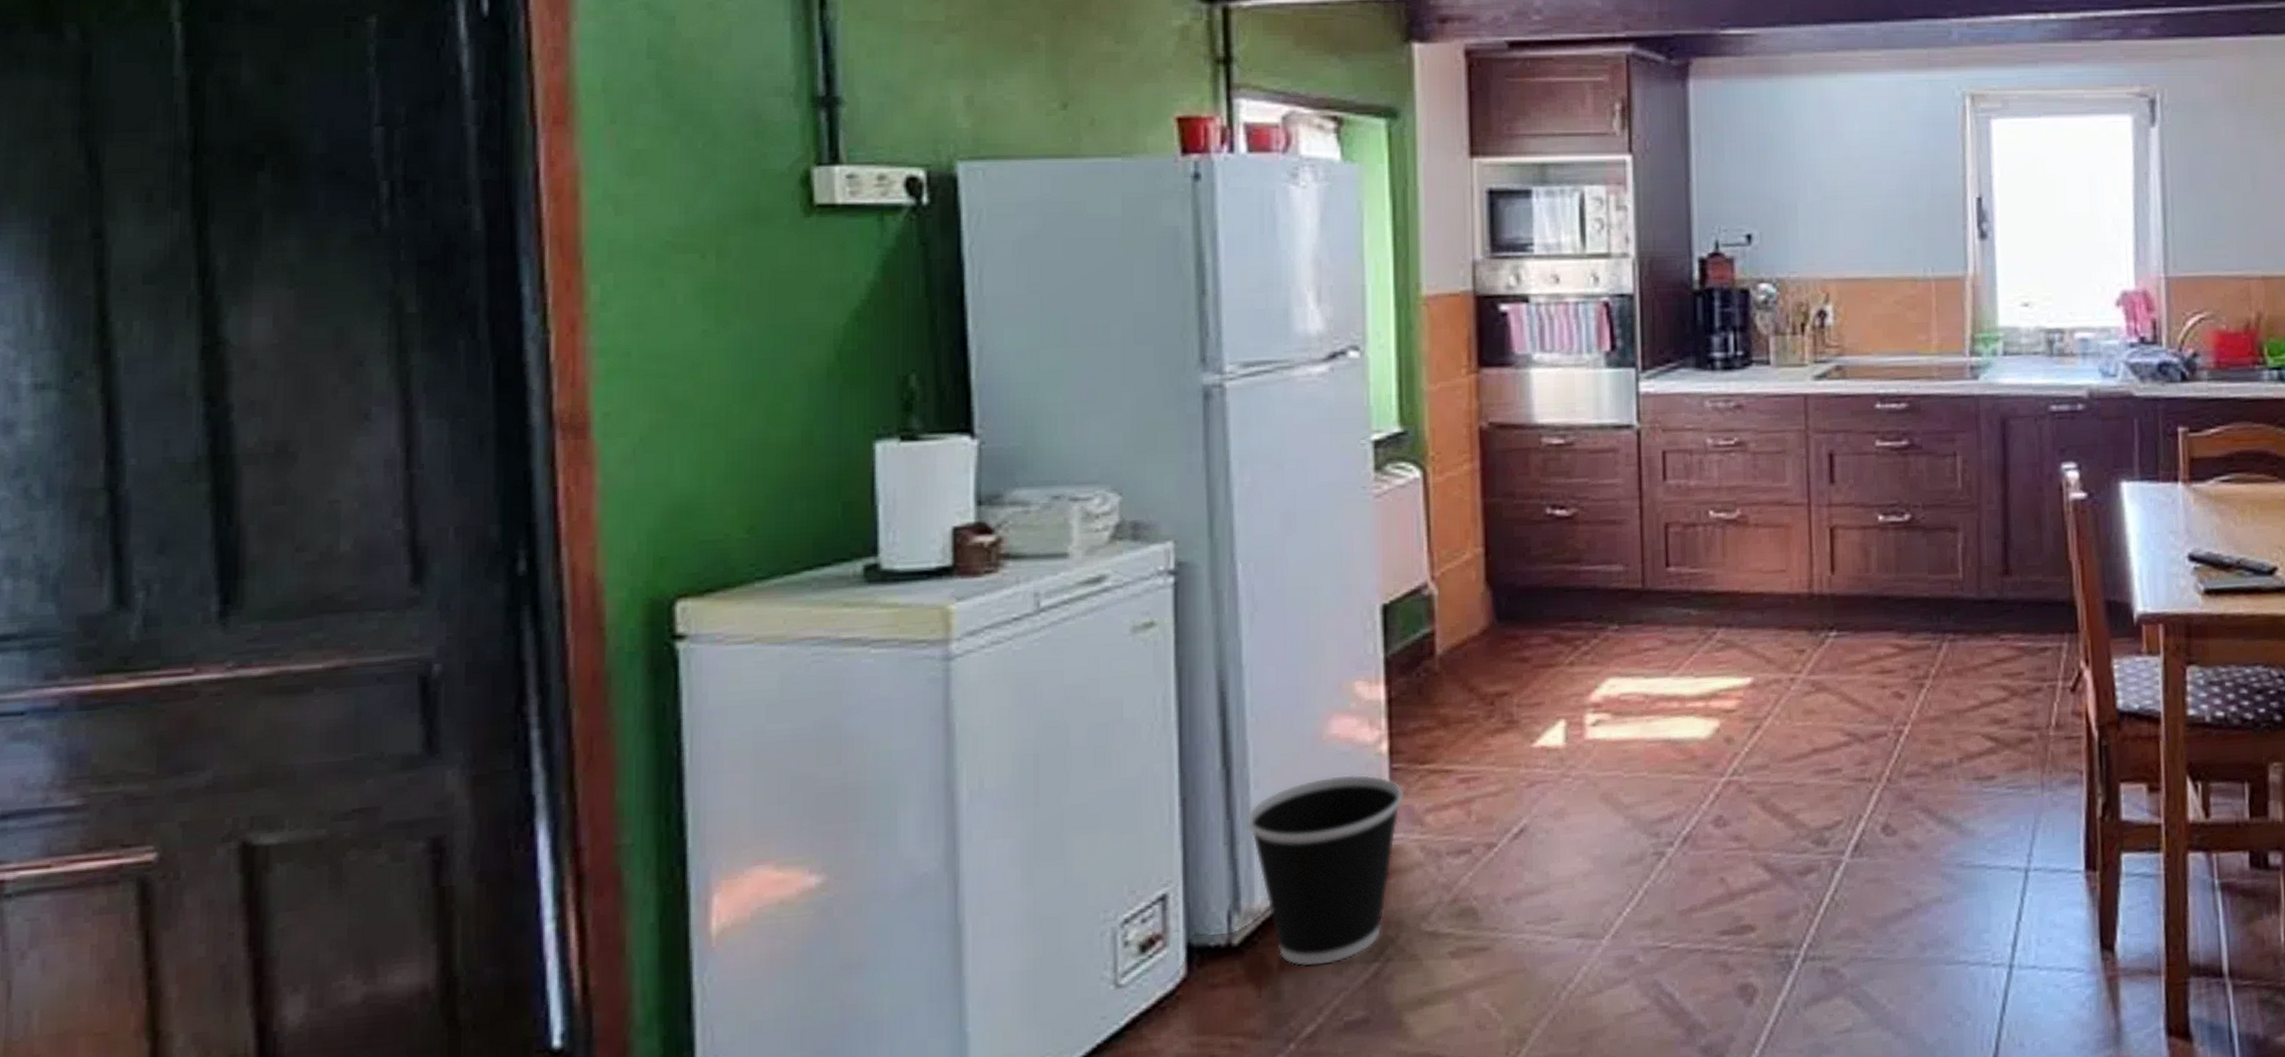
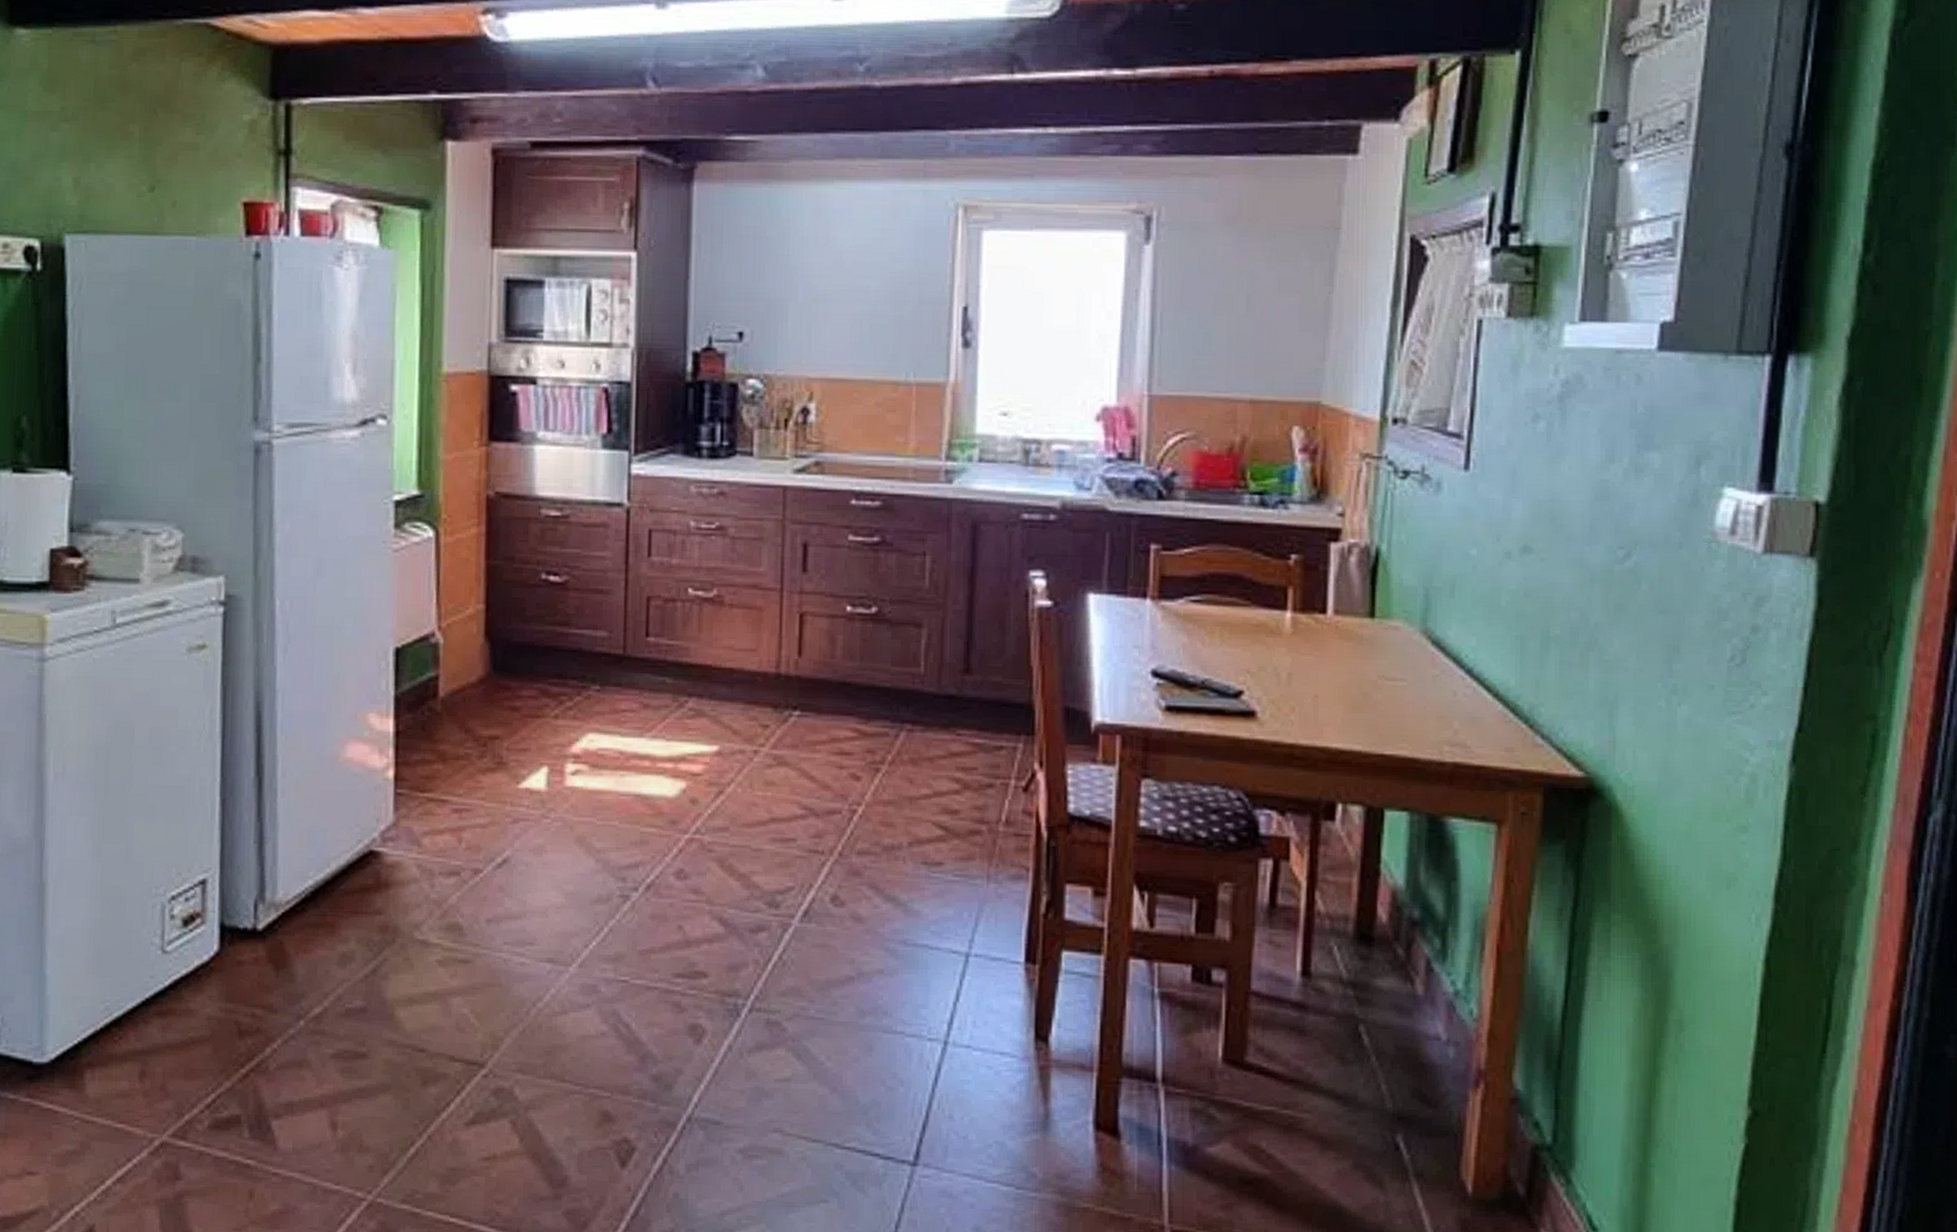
wastebasket: present [1247,774,1403,967] -> none [273,794,405,957]

